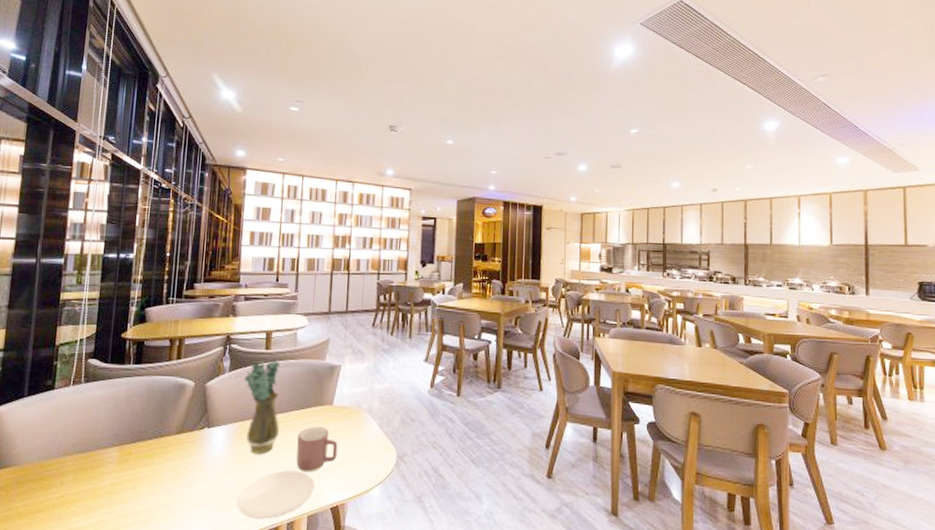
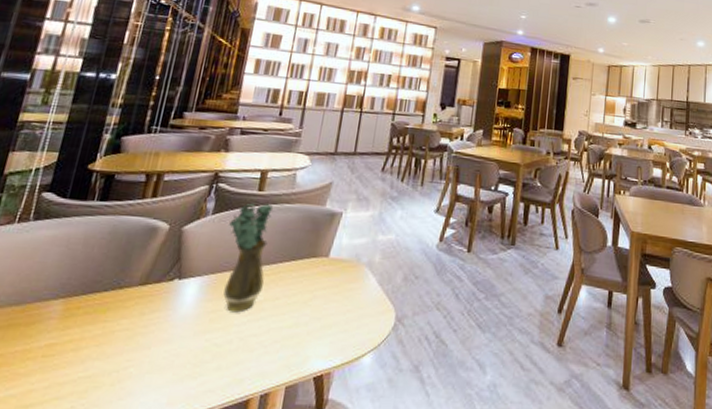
plate: present [236,470,315,519] -> none [202,332,298,390]
mug: present [296,427,338,473] -> none [279,282,330,335]

